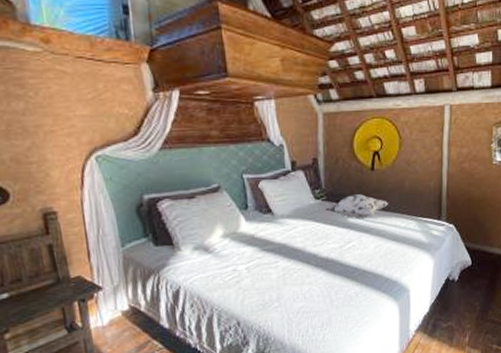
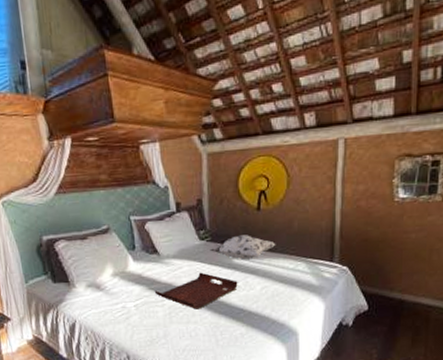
serving tray: none [267,232,353,270] -> present [154,272,238,310]

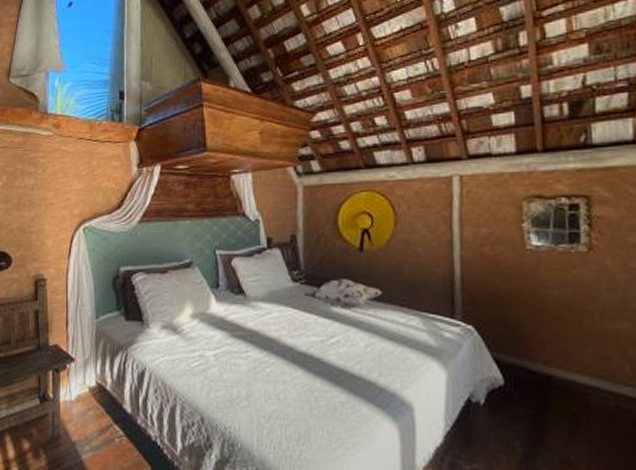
serving tray: present [154,272,238,310] -> none [238,320,337,366]

